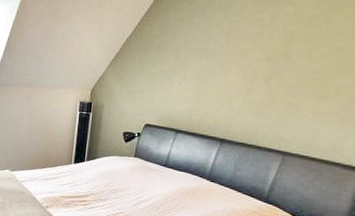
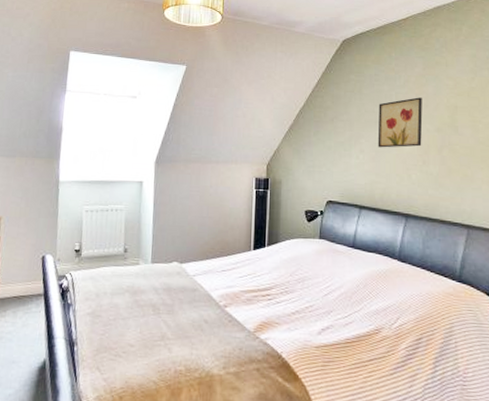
wall art: none [201,25,256,76] -> present [377,97,423,148]

